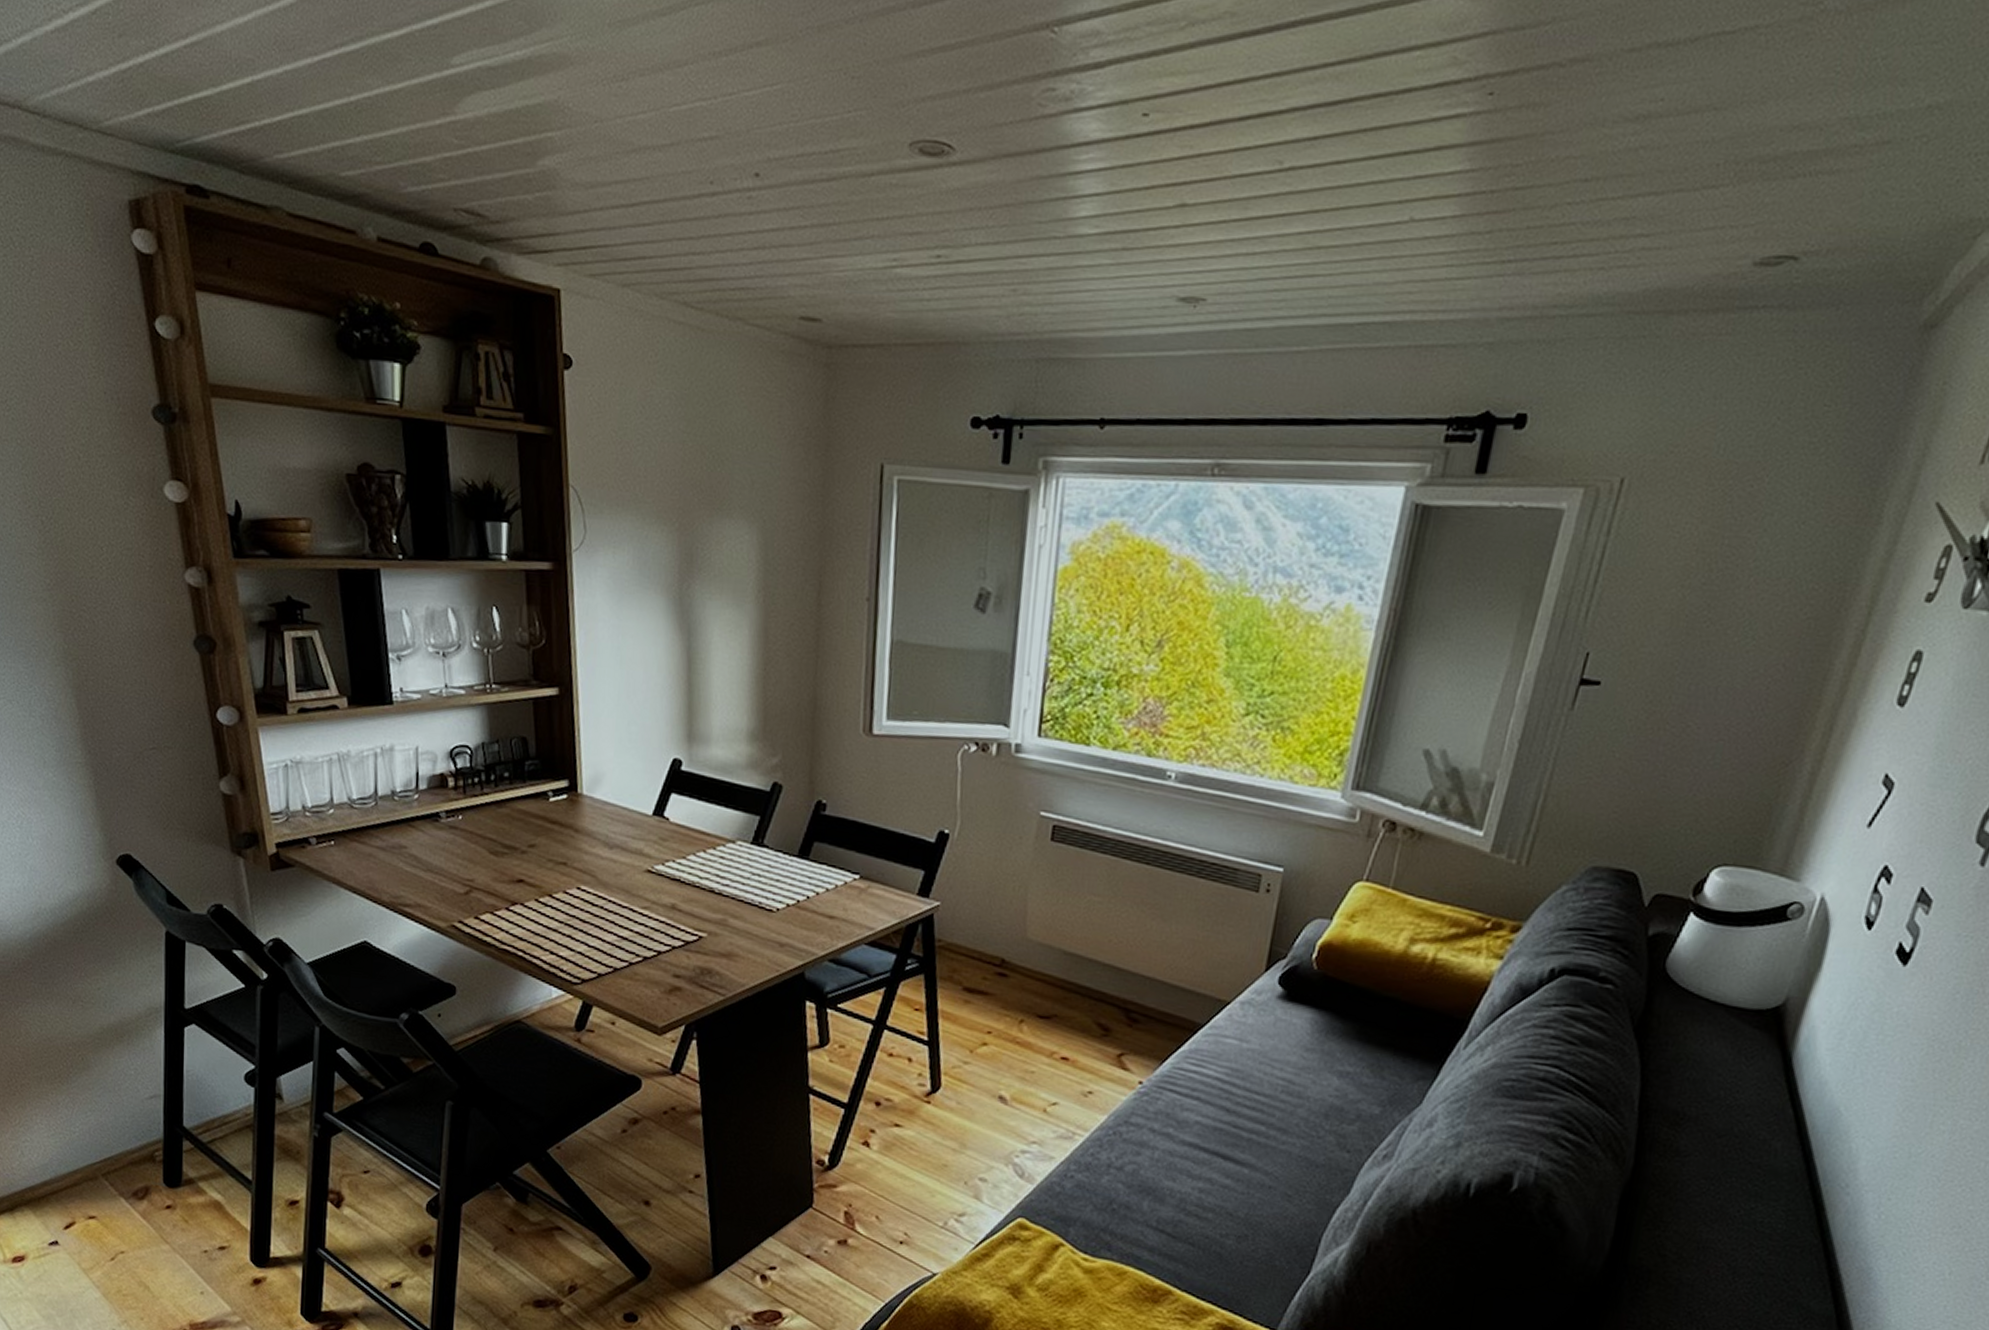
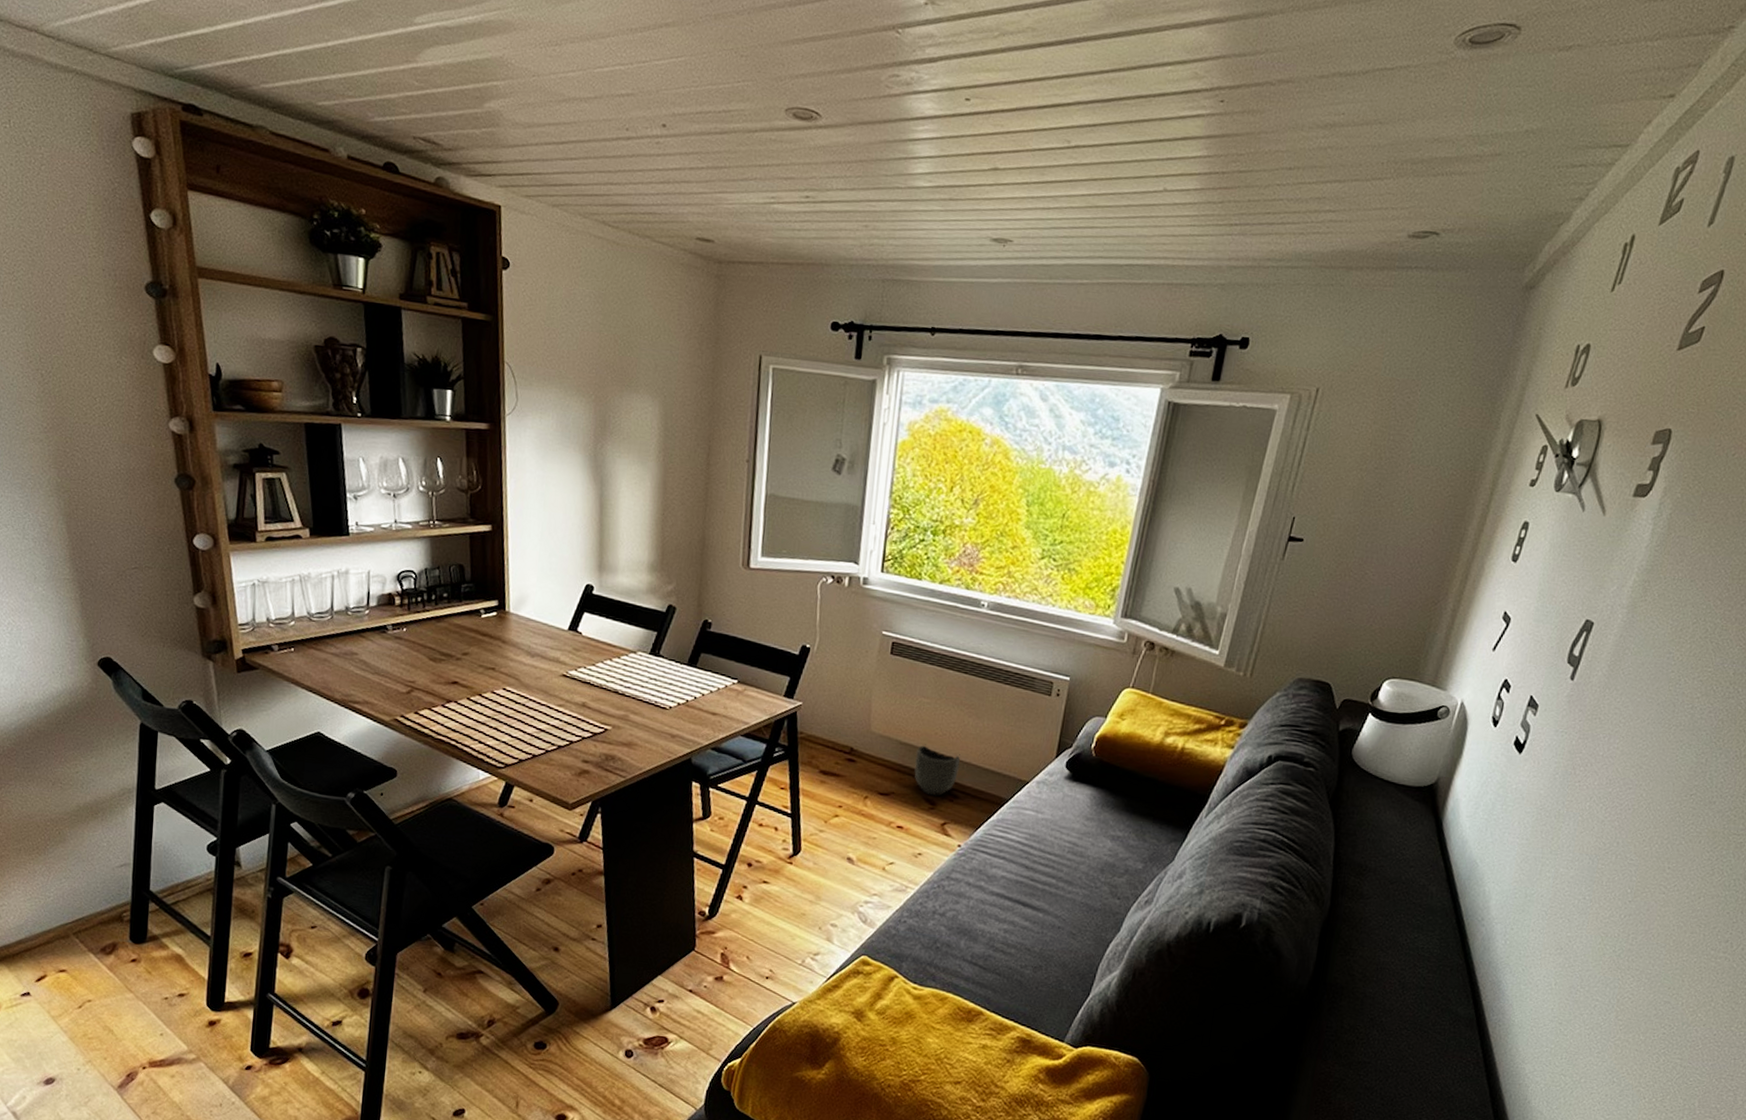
planter: none [1082,954,1141,1020] -> present [914,744,960,796]

